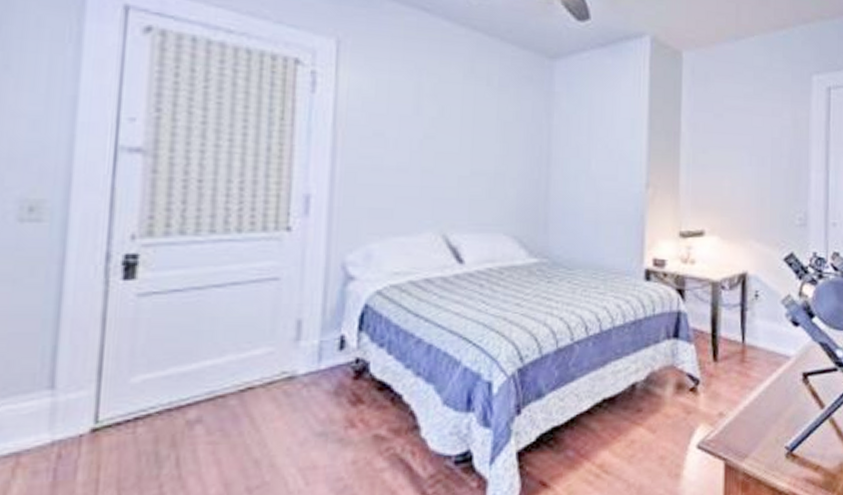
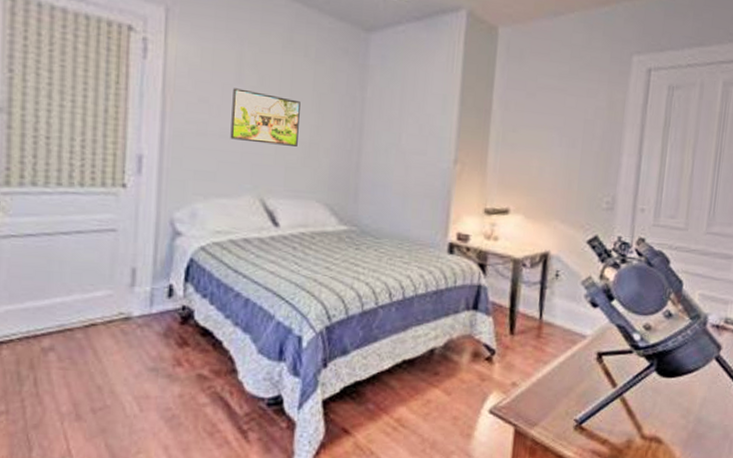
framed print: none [408,120,484,178] -> present [230,88,301,146]

